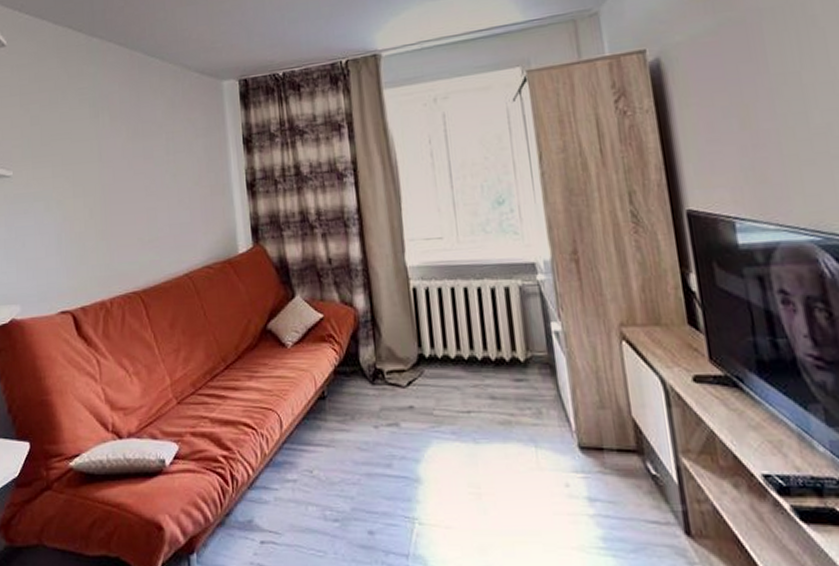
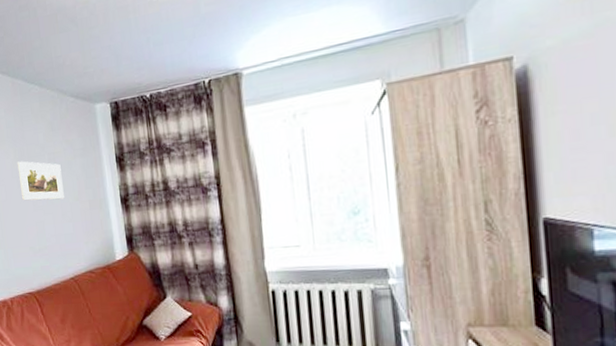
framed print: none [129,140,182,185] -> present [17,161,65,201]

